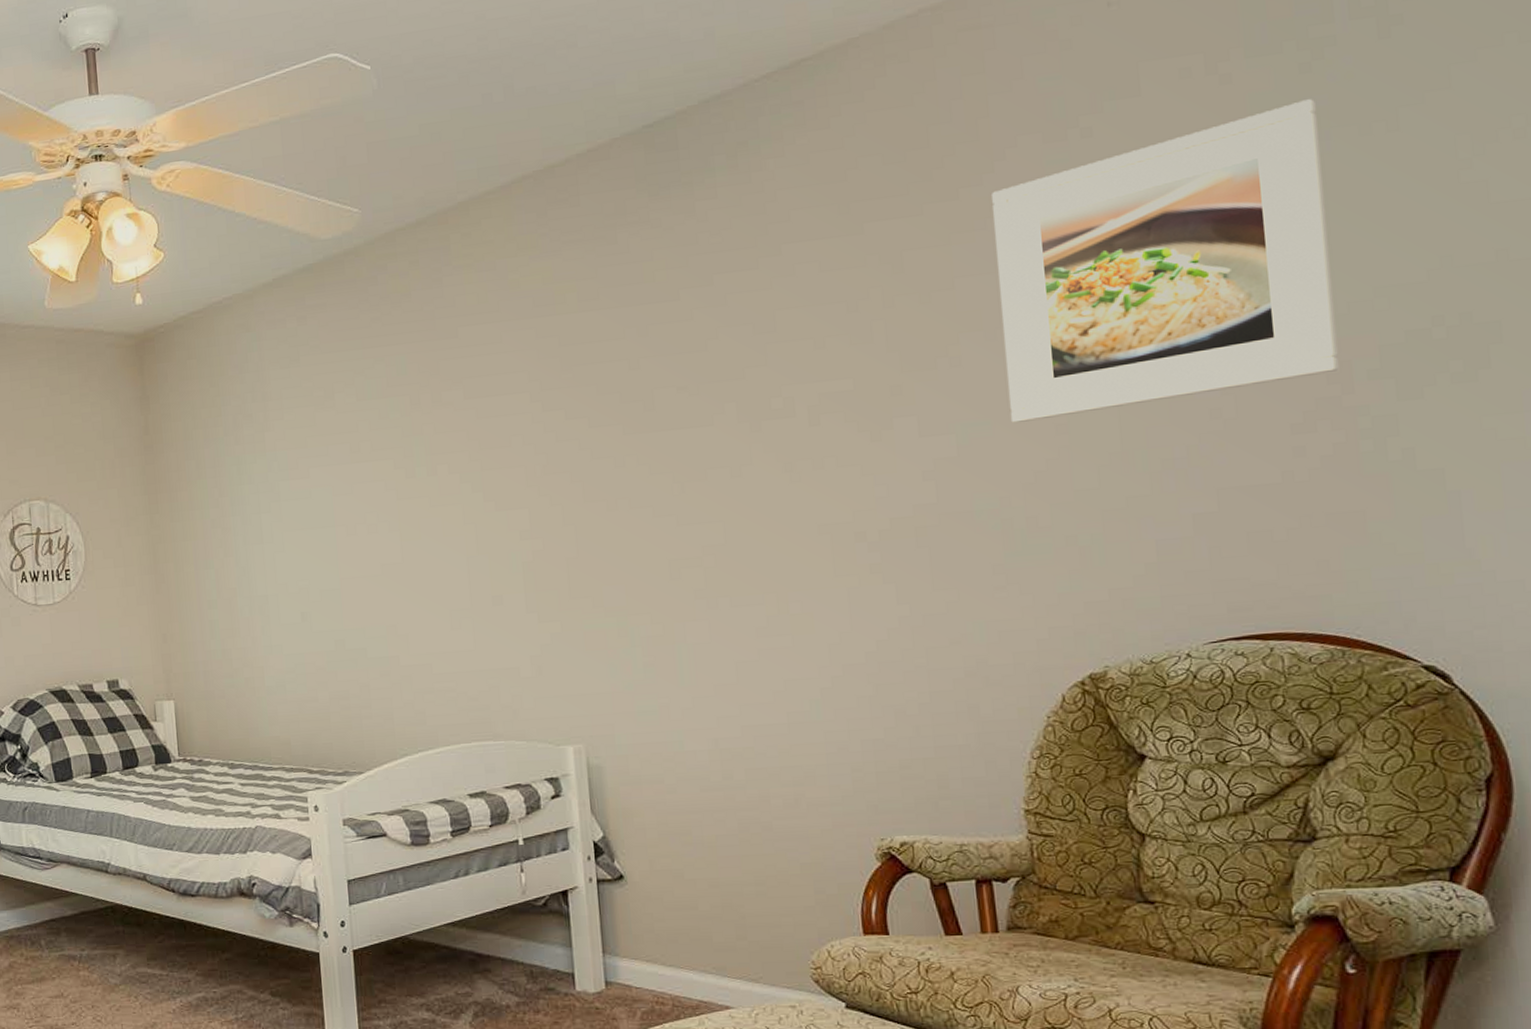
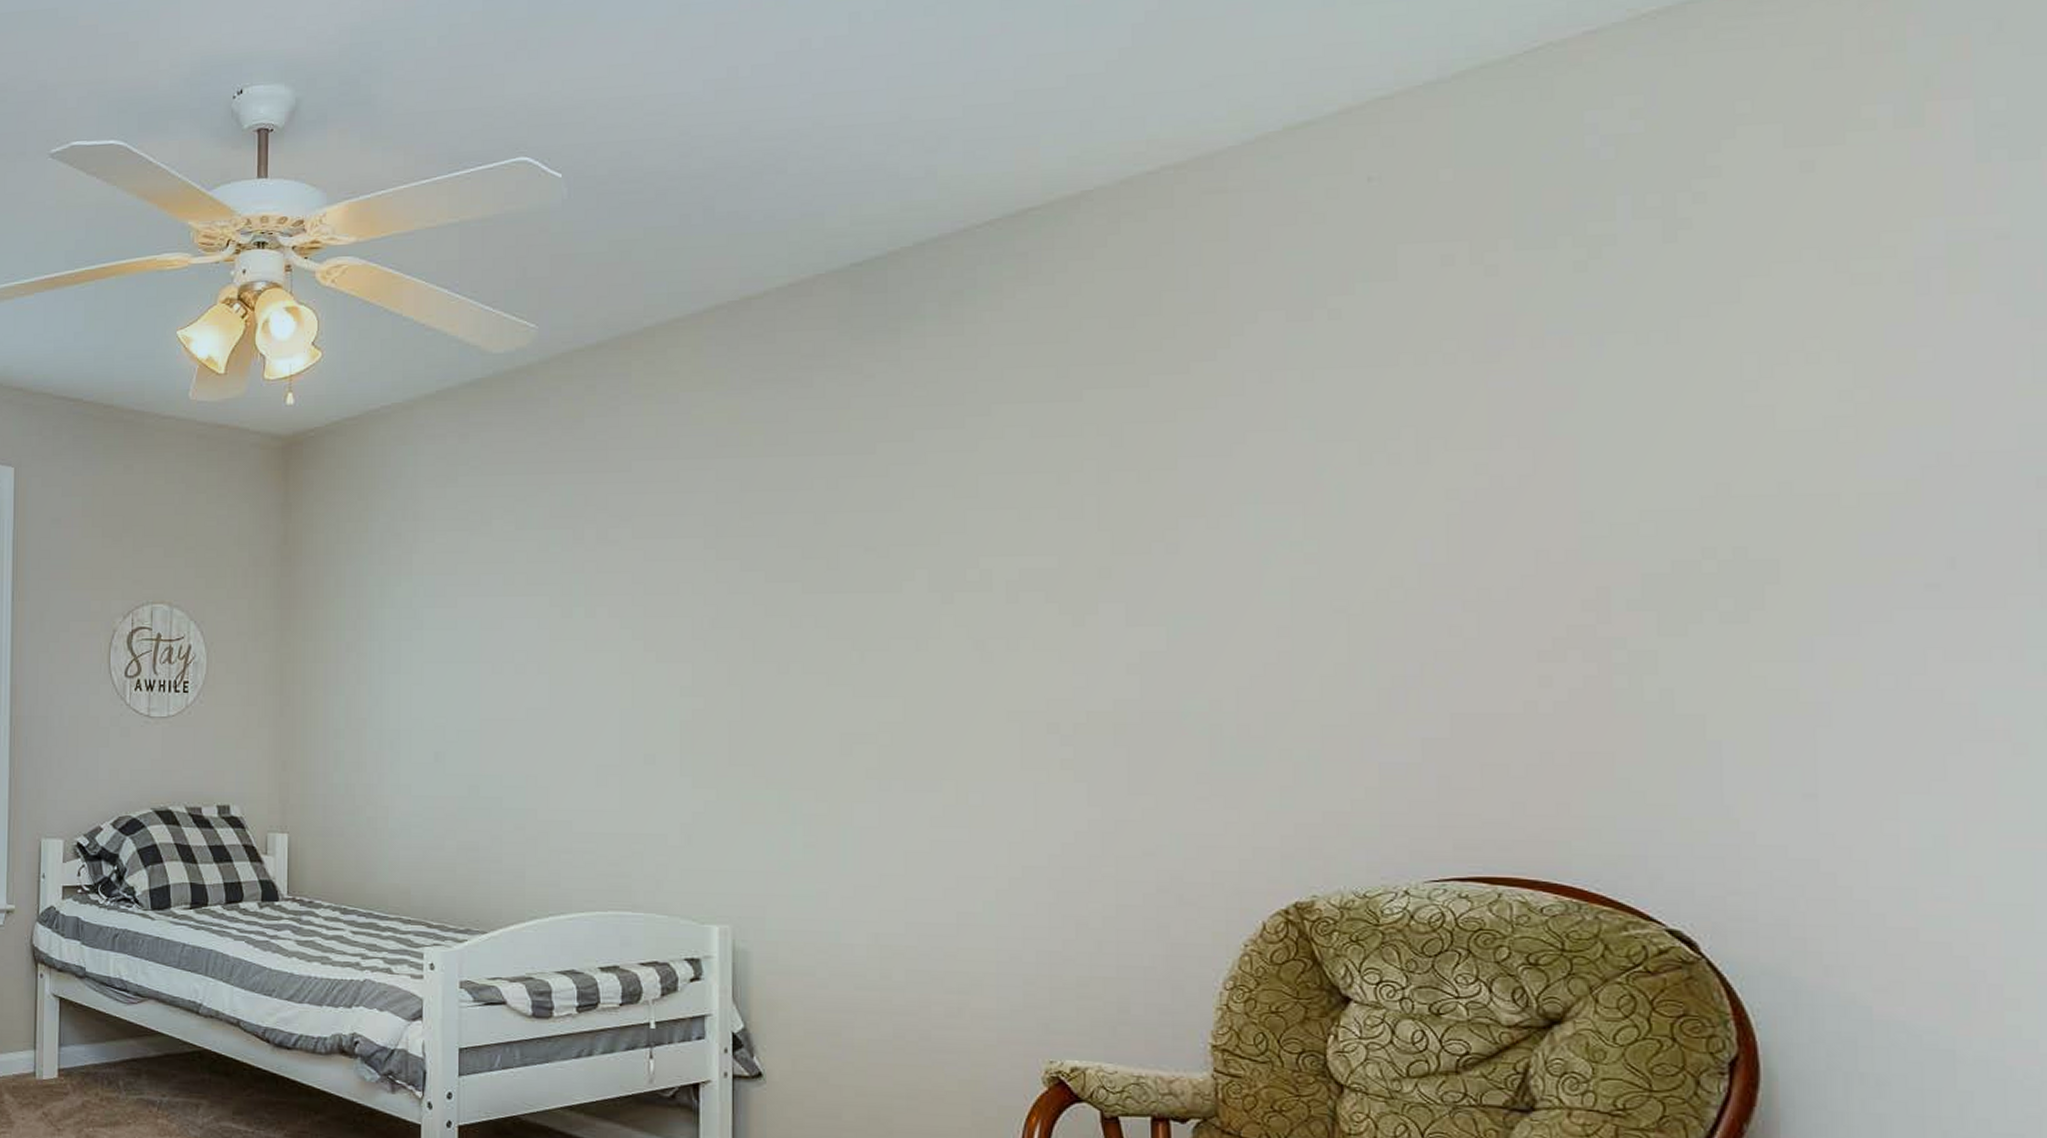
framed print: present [992,99,1339,423] -> none [1226,300,1596,620]

